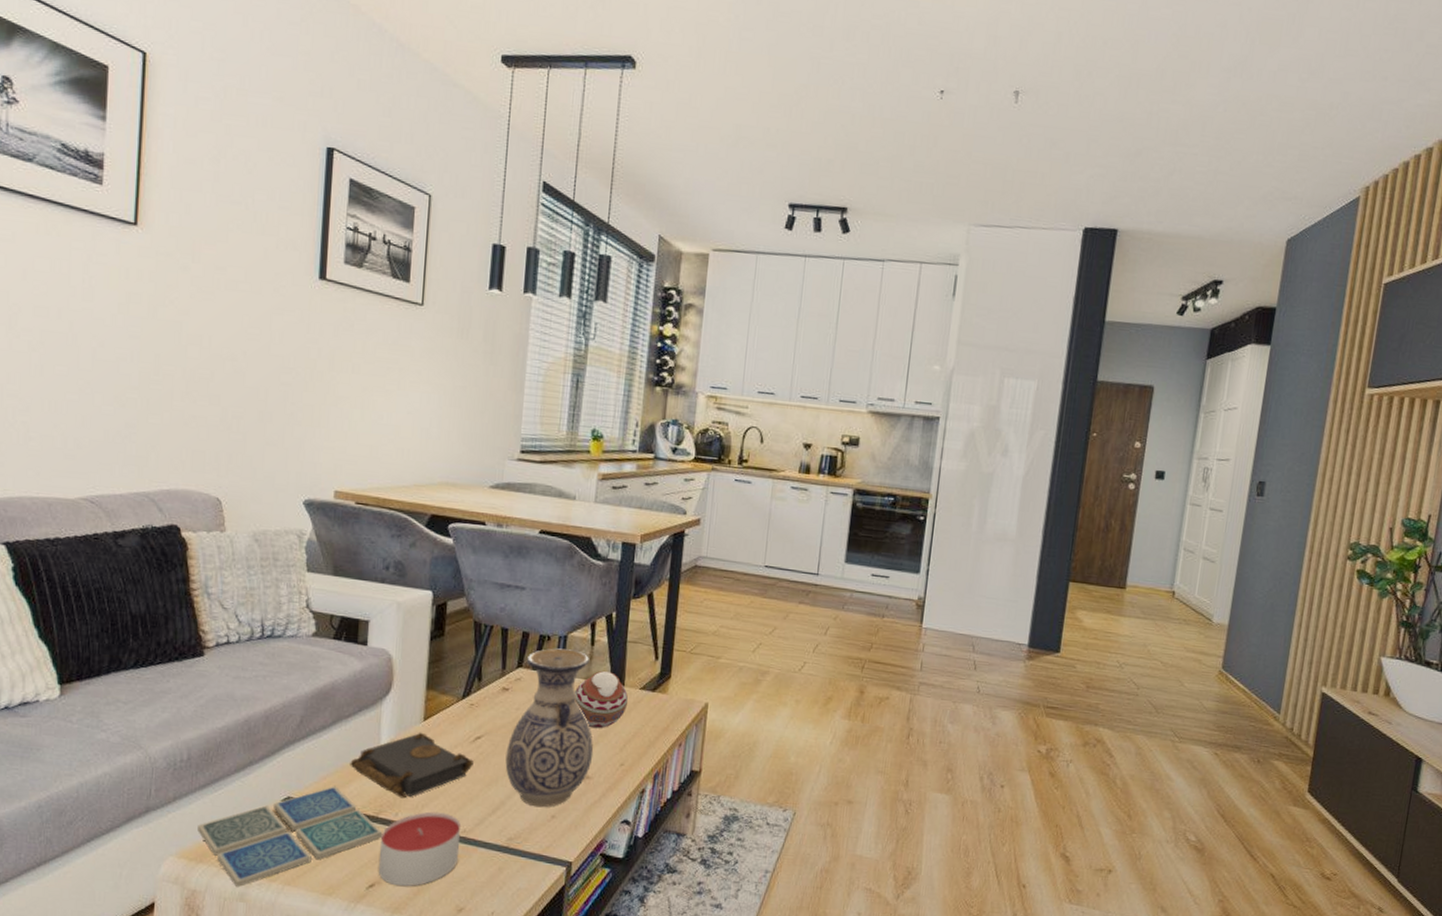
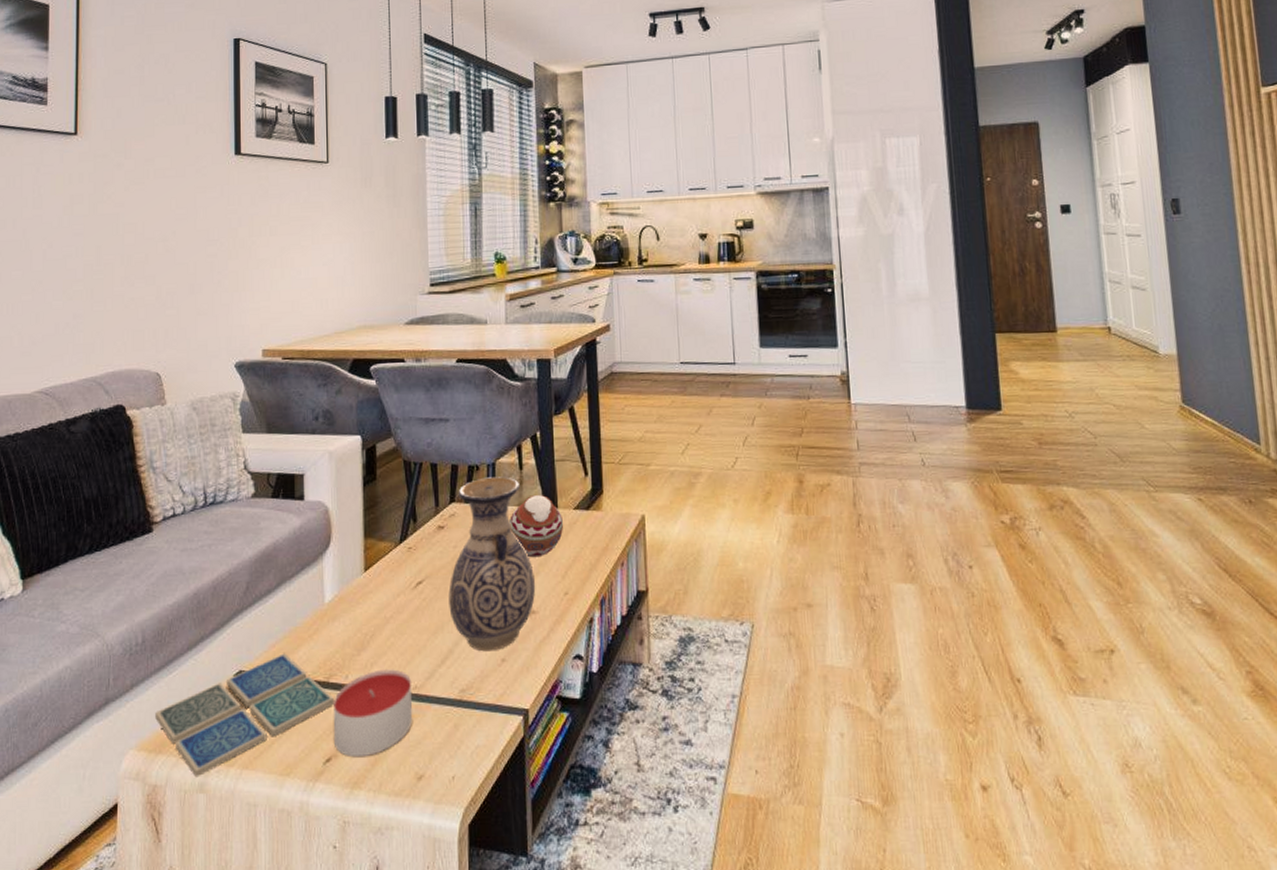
book: present [350,732,473,799] -> none [297,584,417,659]

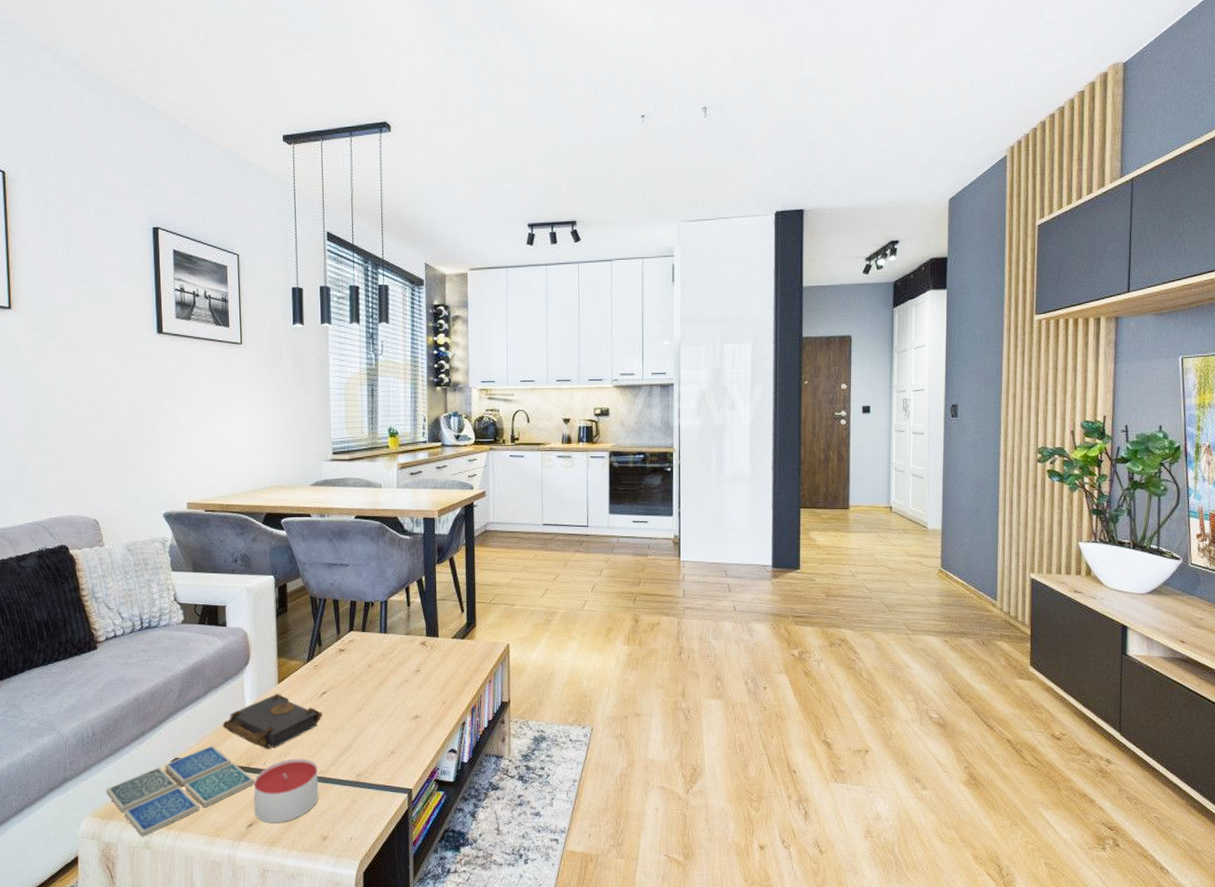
book: none [297,584,417,659] -> present [222,693,322,750]
vase: present [448,476,536,652] -> none [348,611,420,746]
decorative ball: present [508,495,564,558] -> none [398,627,443,675]

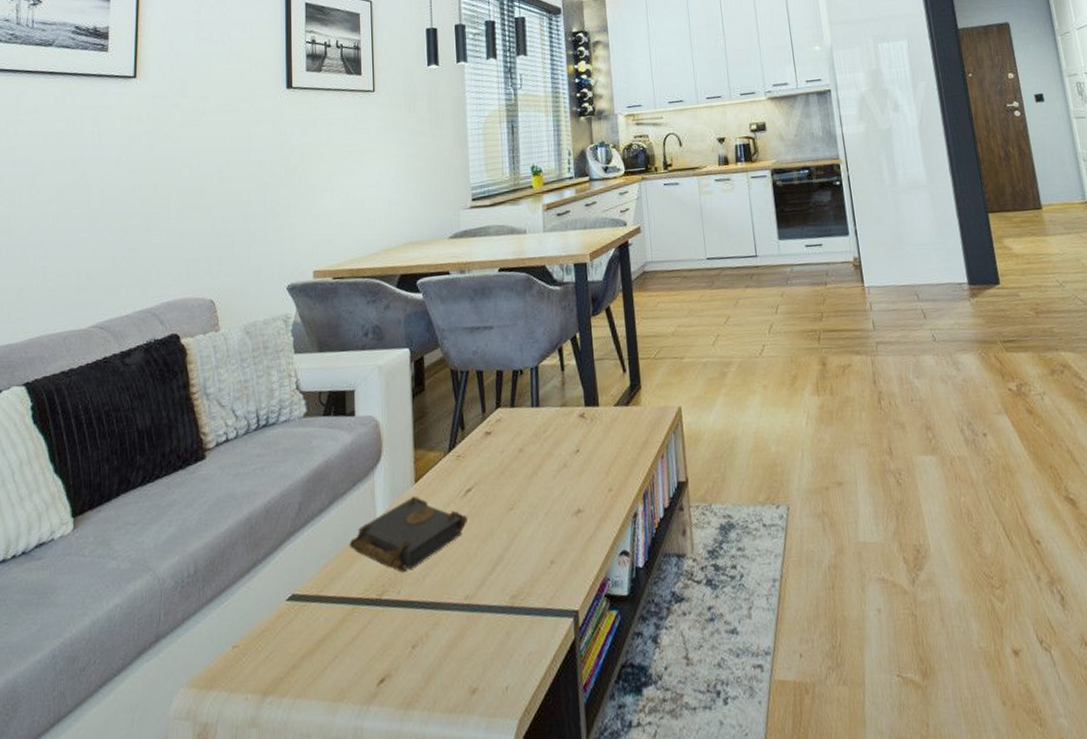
drink coaster: present [106,745,254,838] -> none [207,573,387,712]
candle: present [253,758,319,824] -> none [385,580,465,676]

